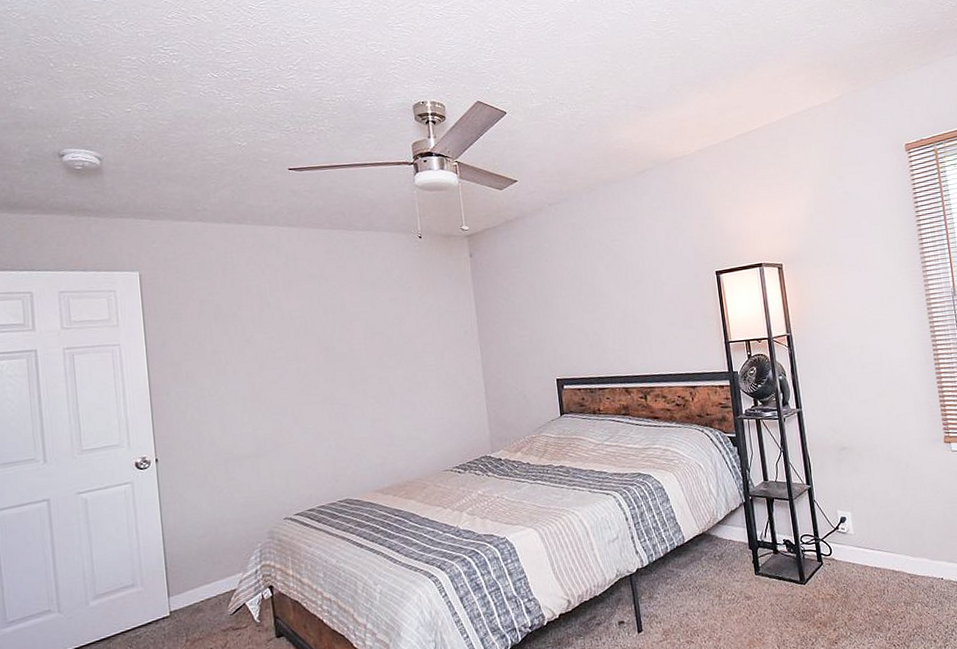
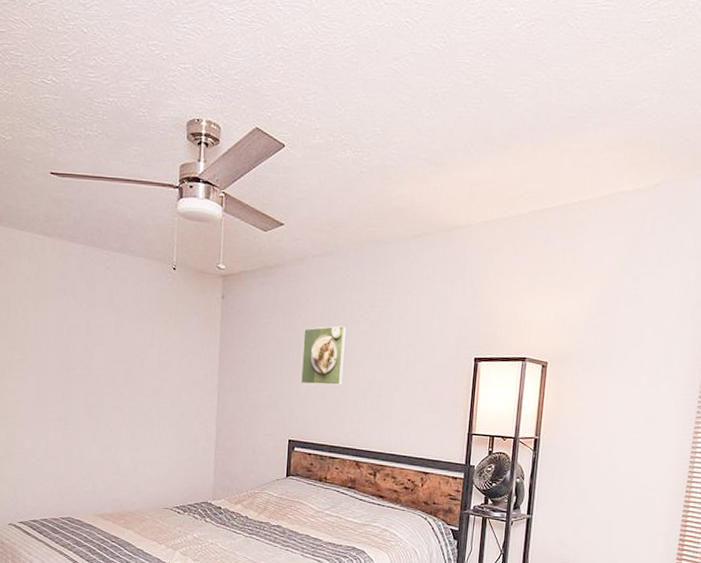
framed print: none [553,263,599,324] -> present [300,326,347,385]

